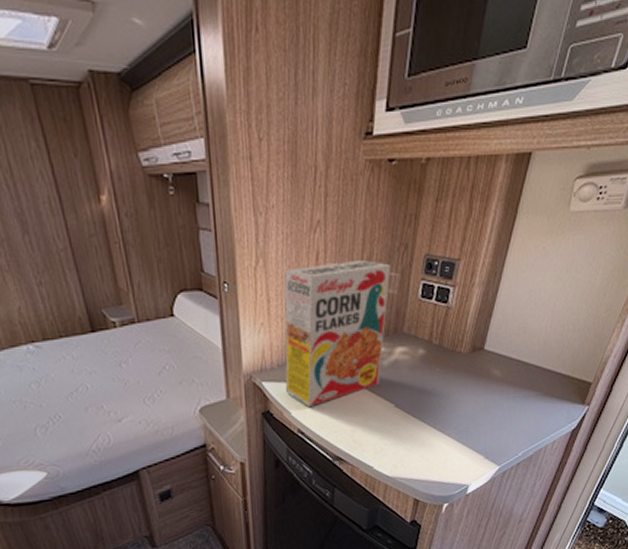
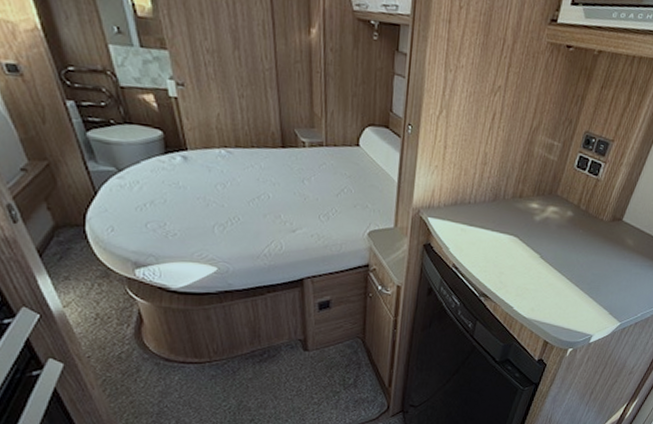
cereal box: present [284,259,391,408] -> none [447,123,556,247]

